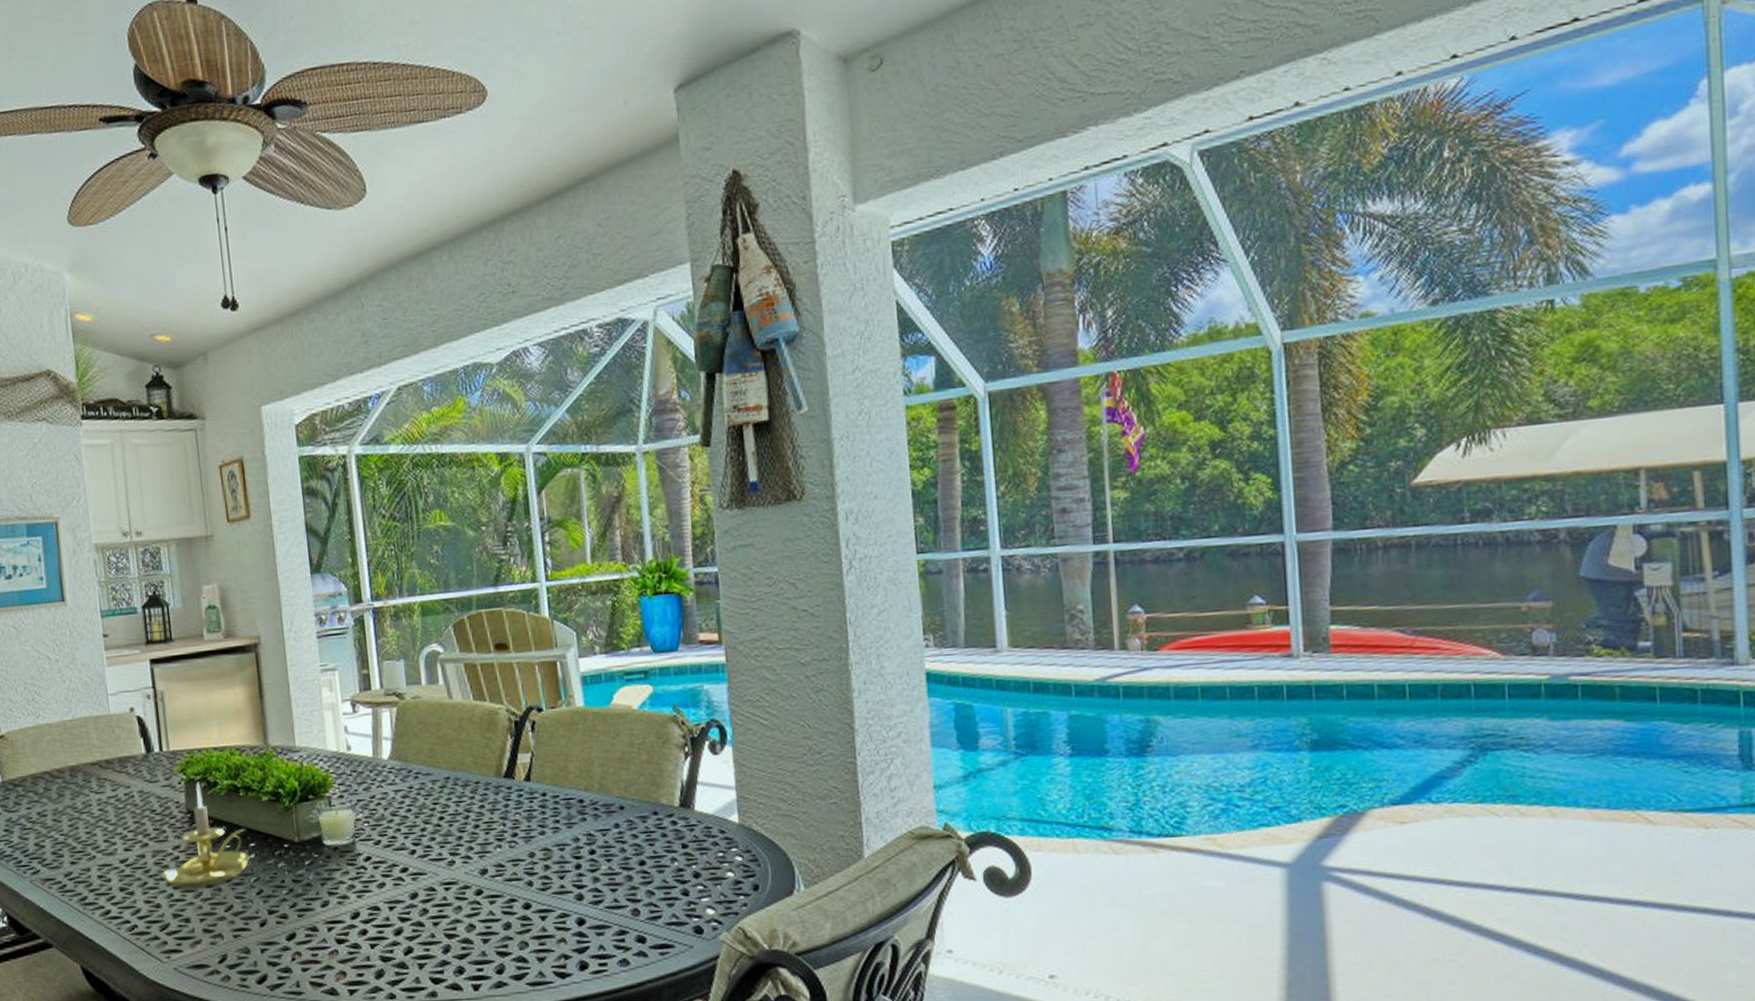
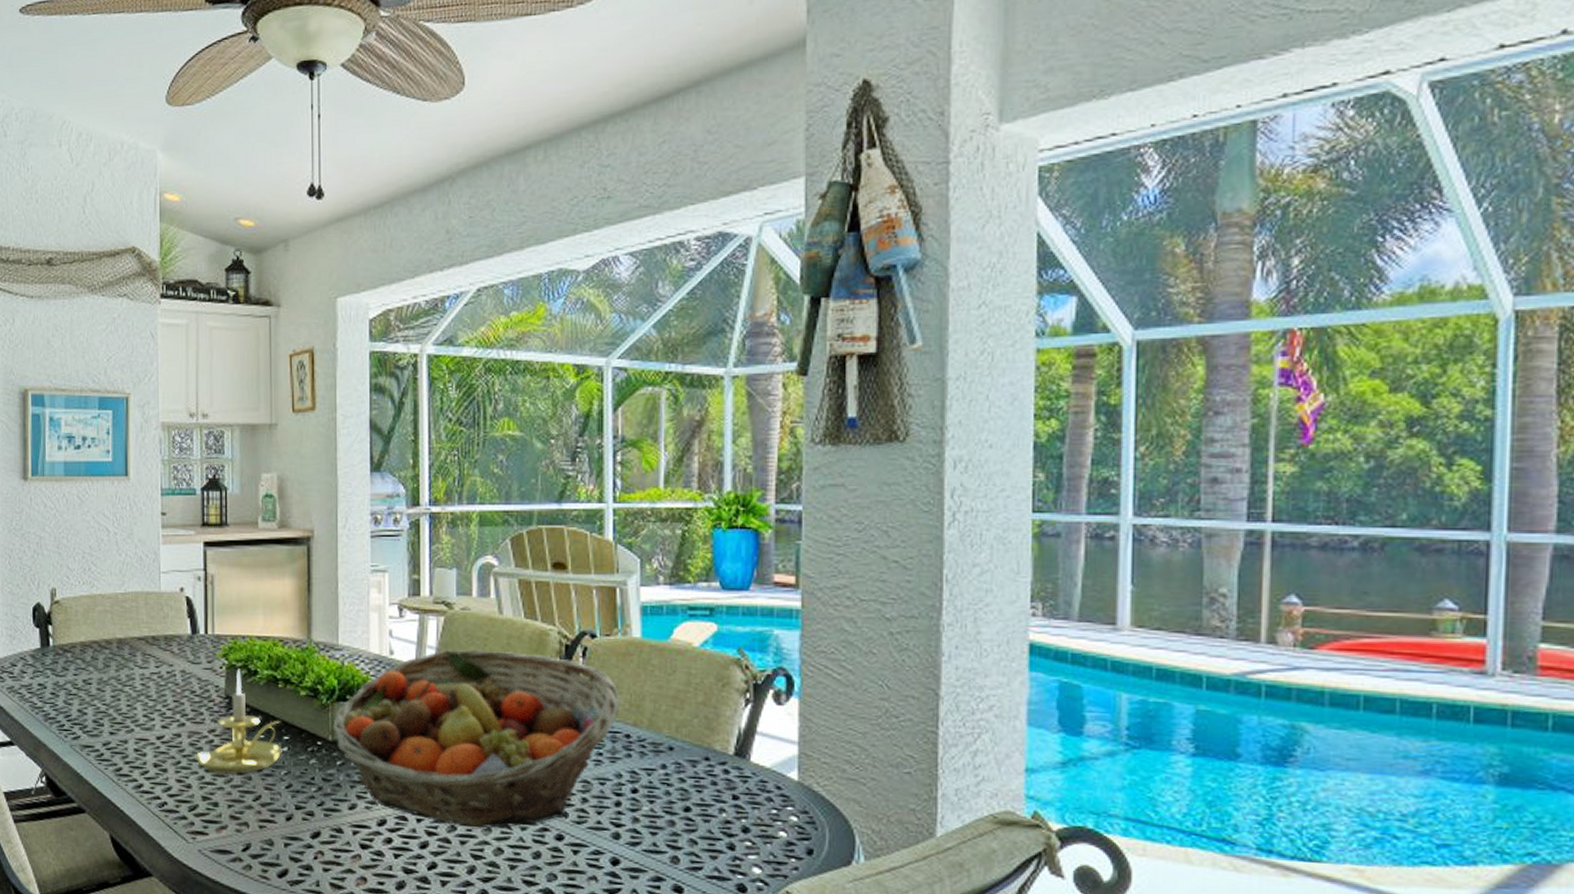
fruit basket: none [297,733,572,908] -> present [332,649,620,828]

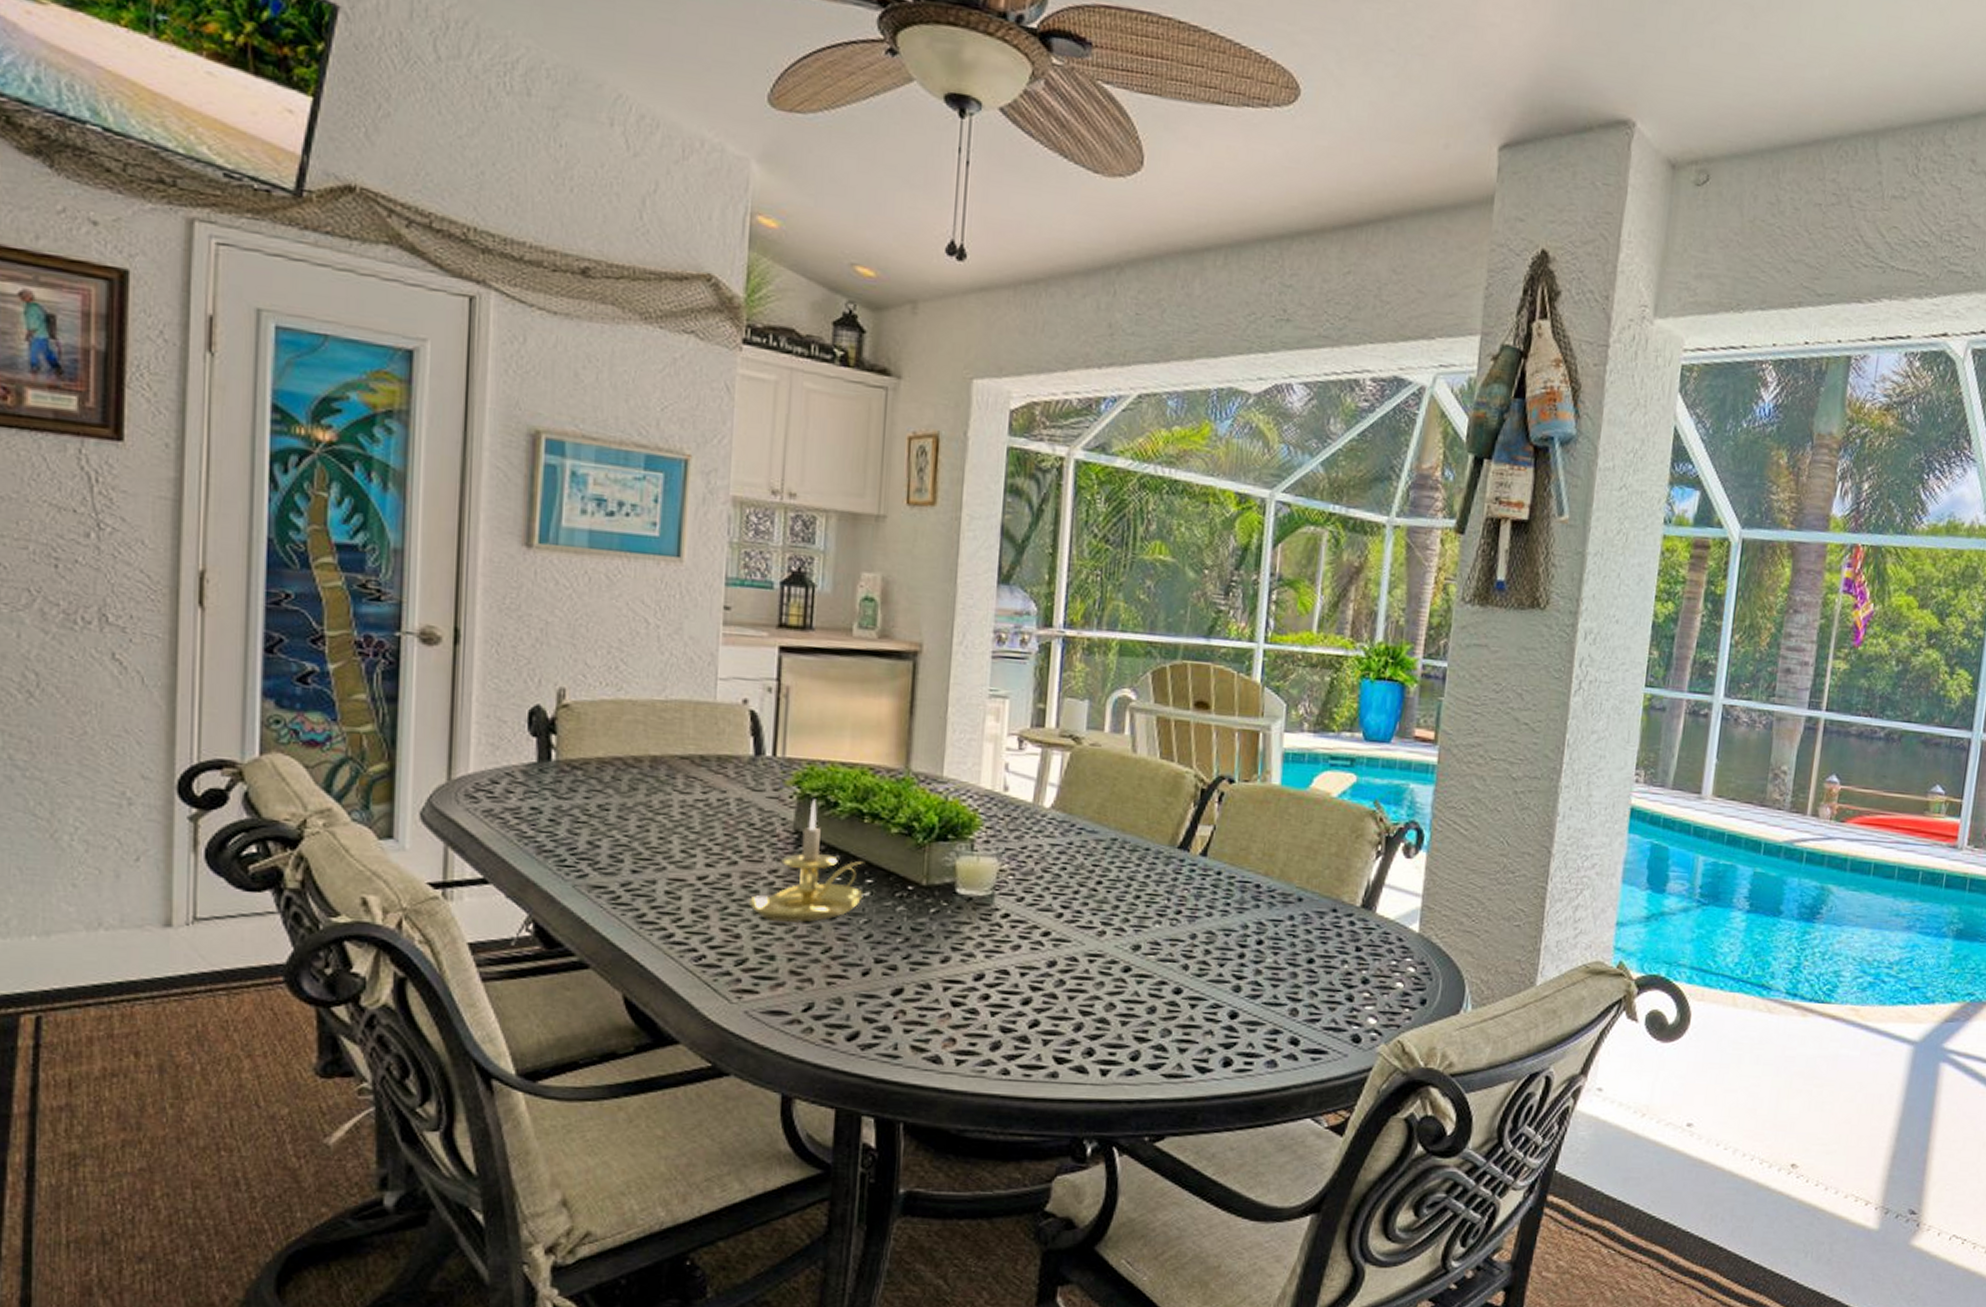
fruit basket: present [332,649,620,828] -> none [927,788,1254,982]

